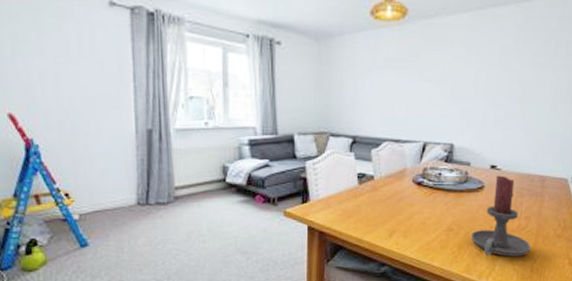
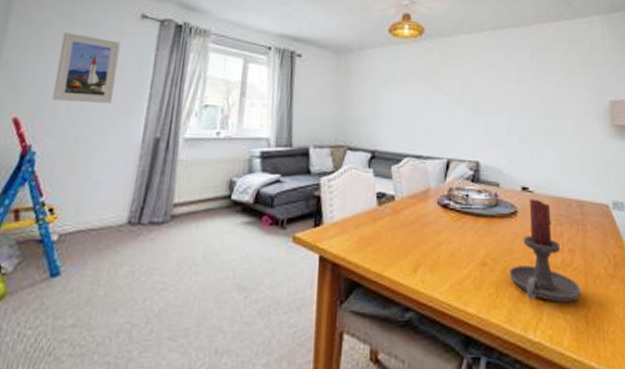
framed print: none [32,23,100,98] -> present [52,31,121,105]

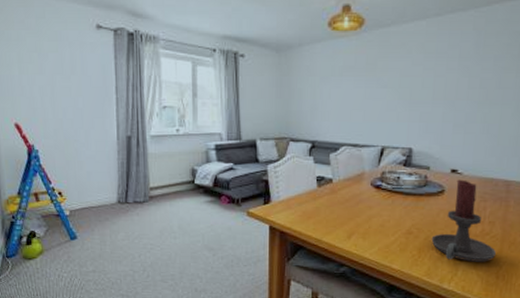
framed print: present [52,31,121,105] -> none [35,46,88,109]

